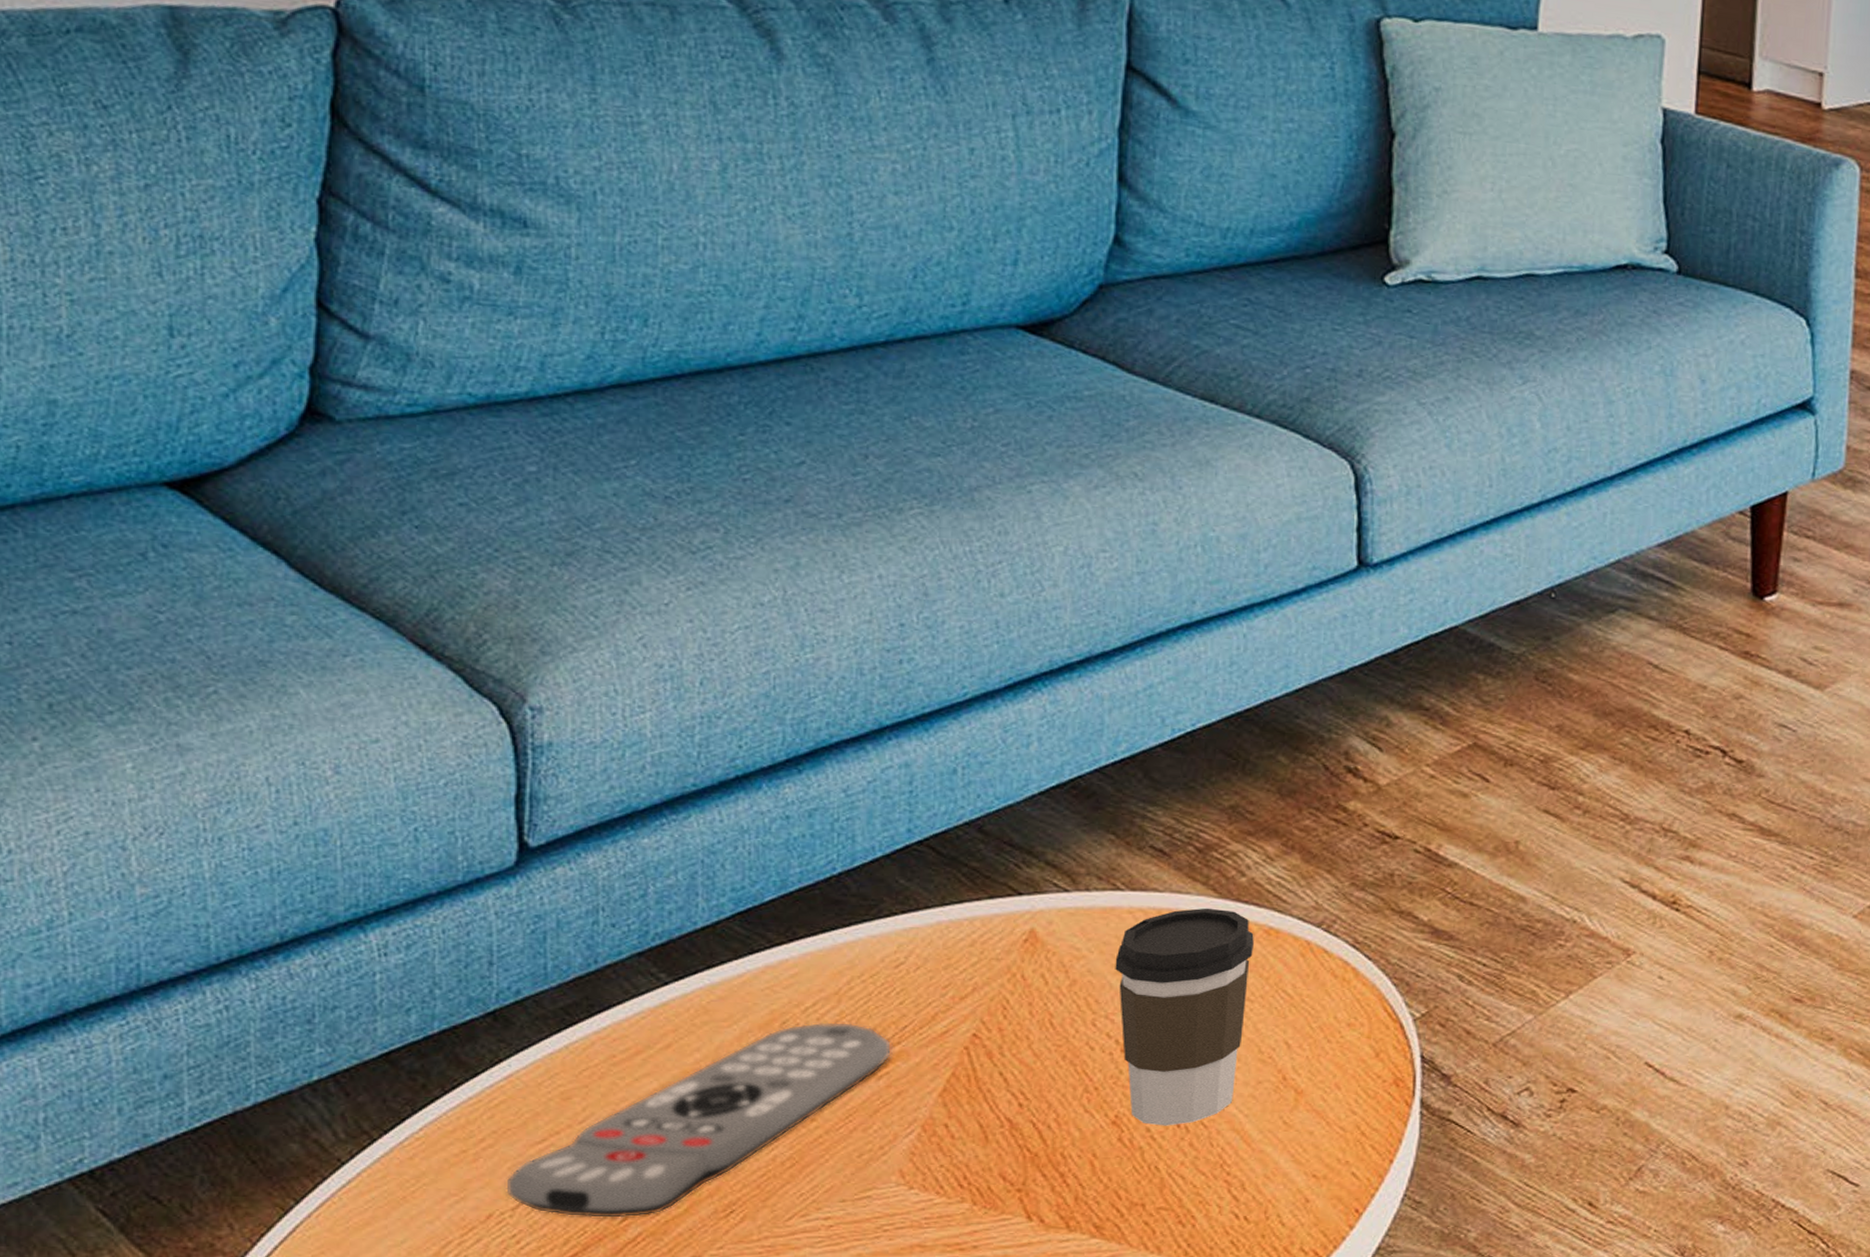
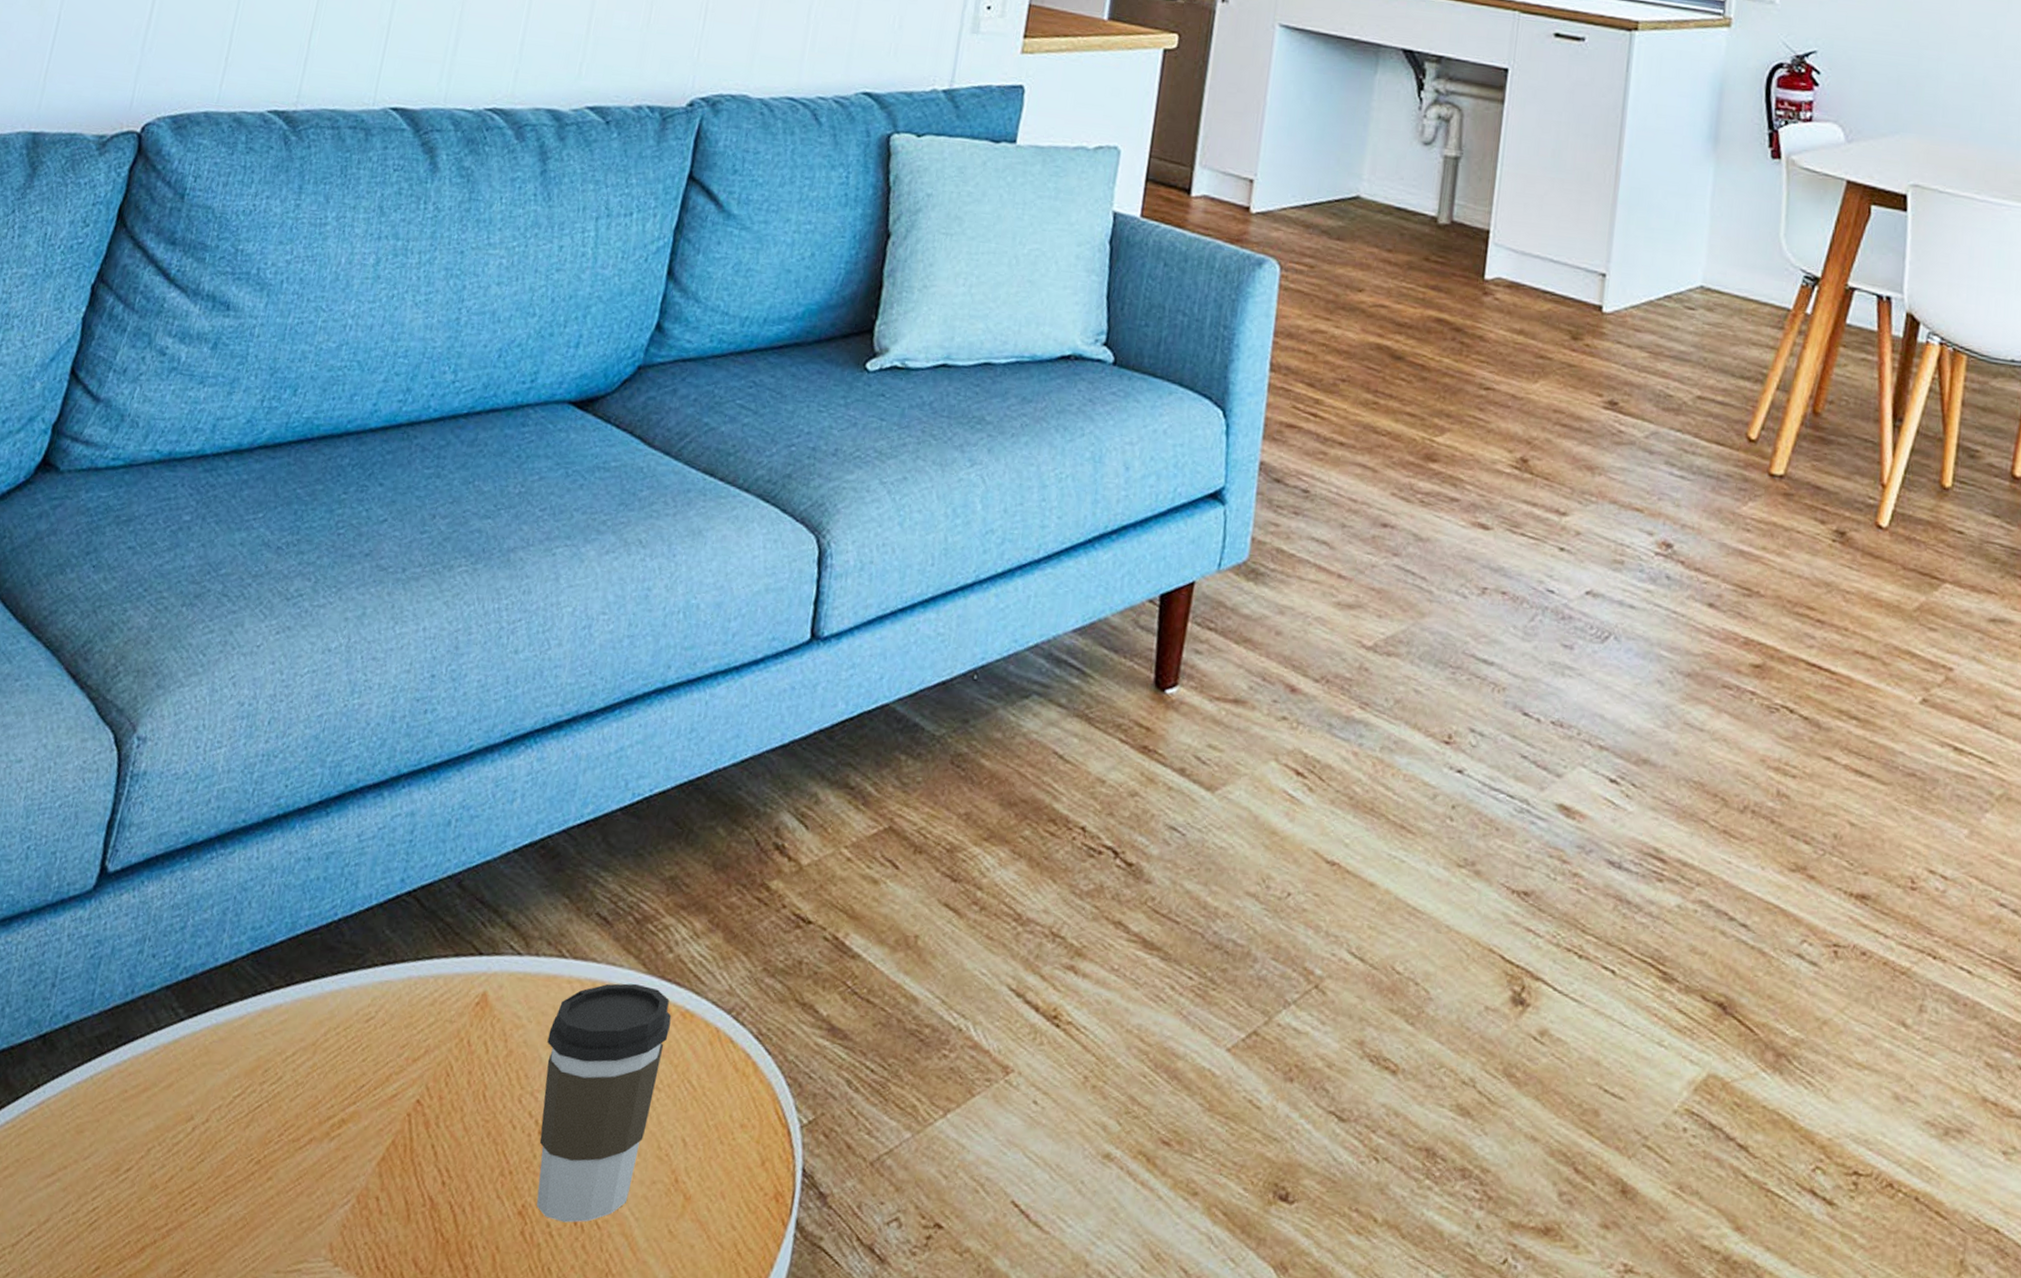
remote control: present [506,1022,893,1219] -> none [11,1073,349,1268]

